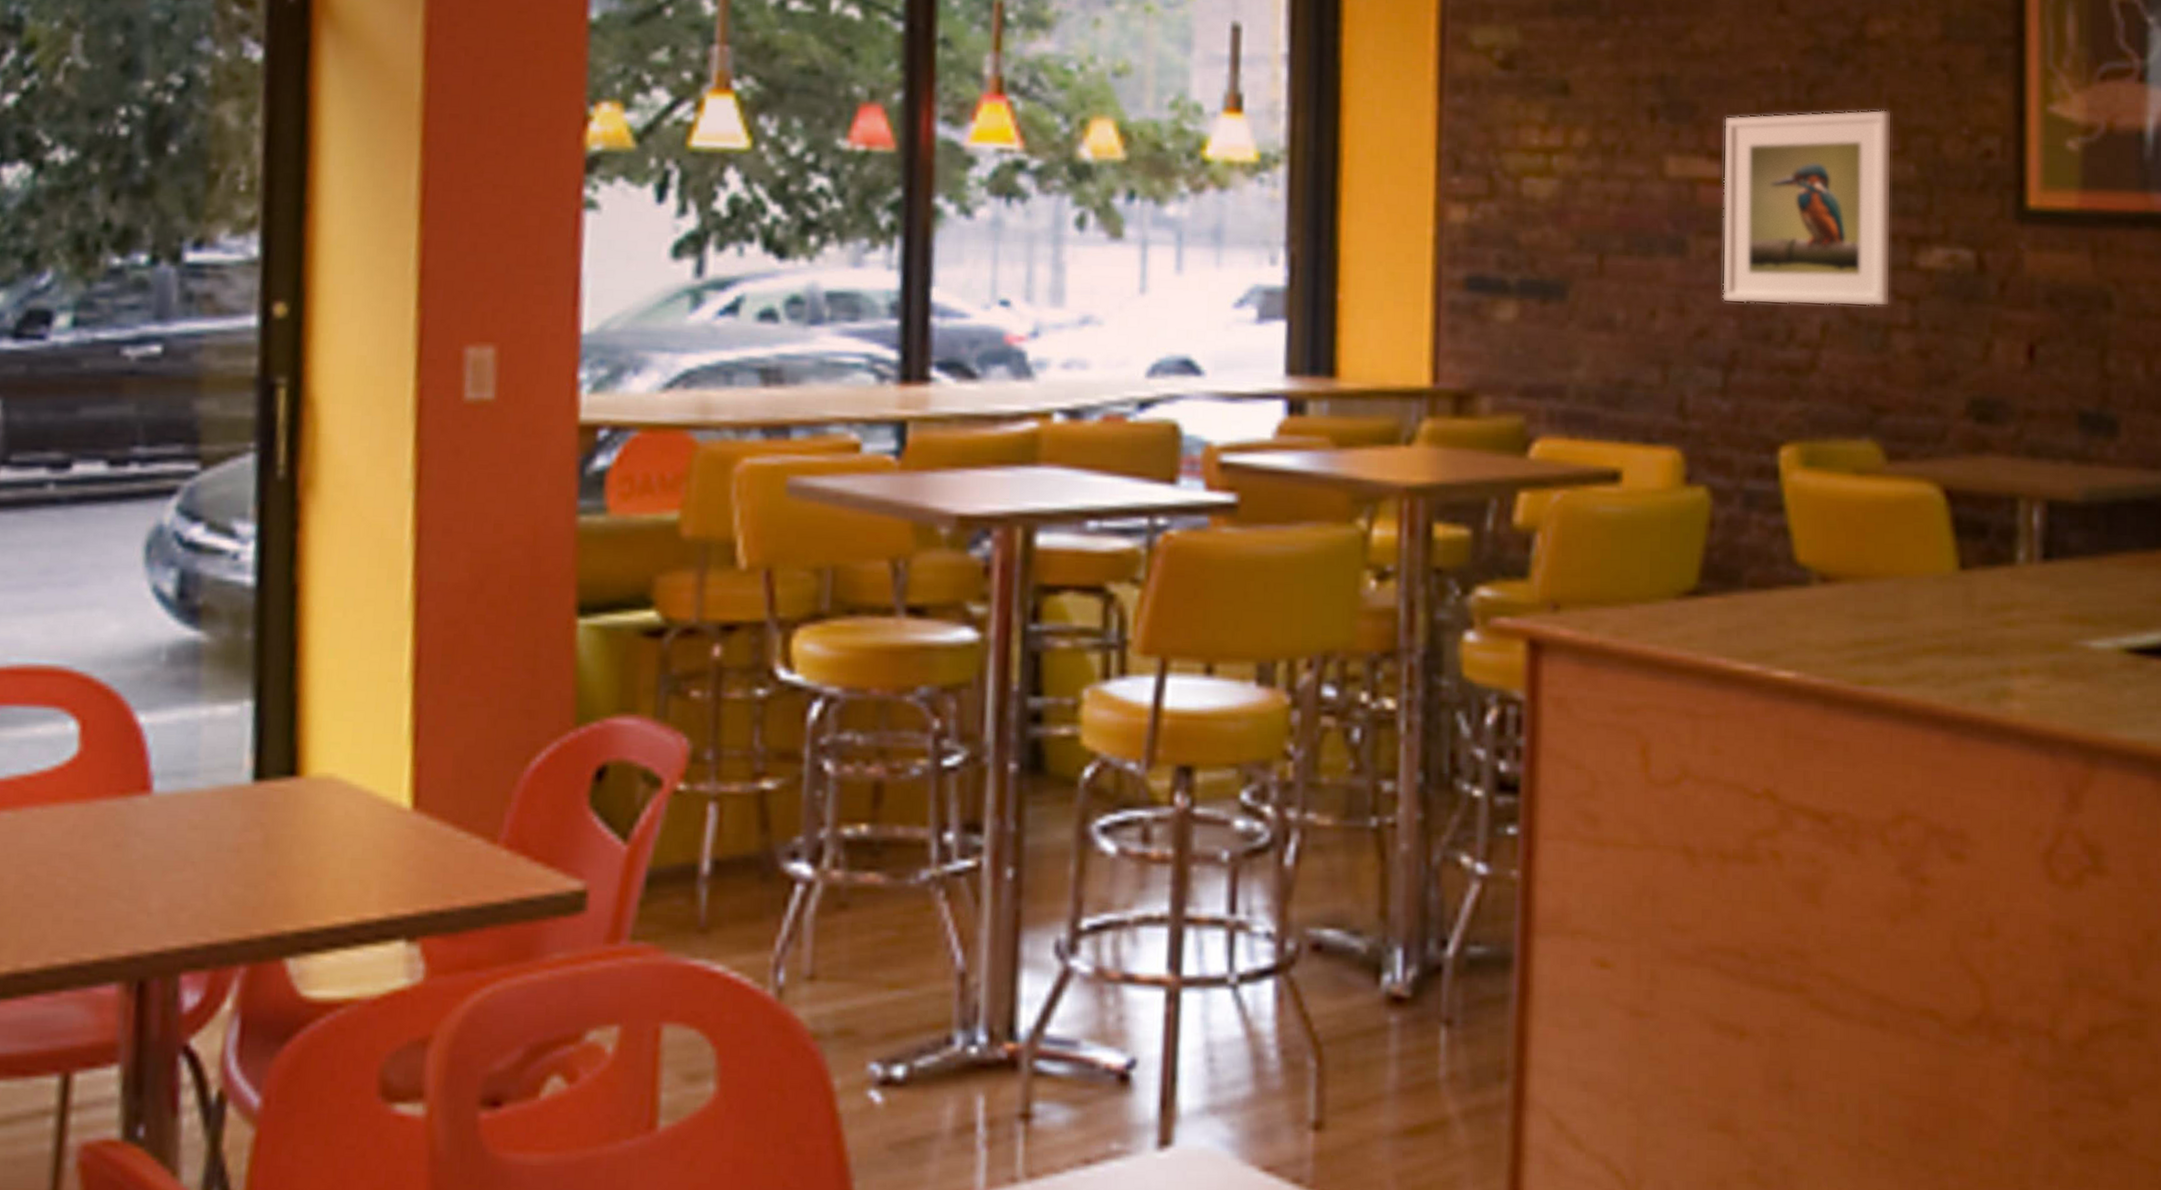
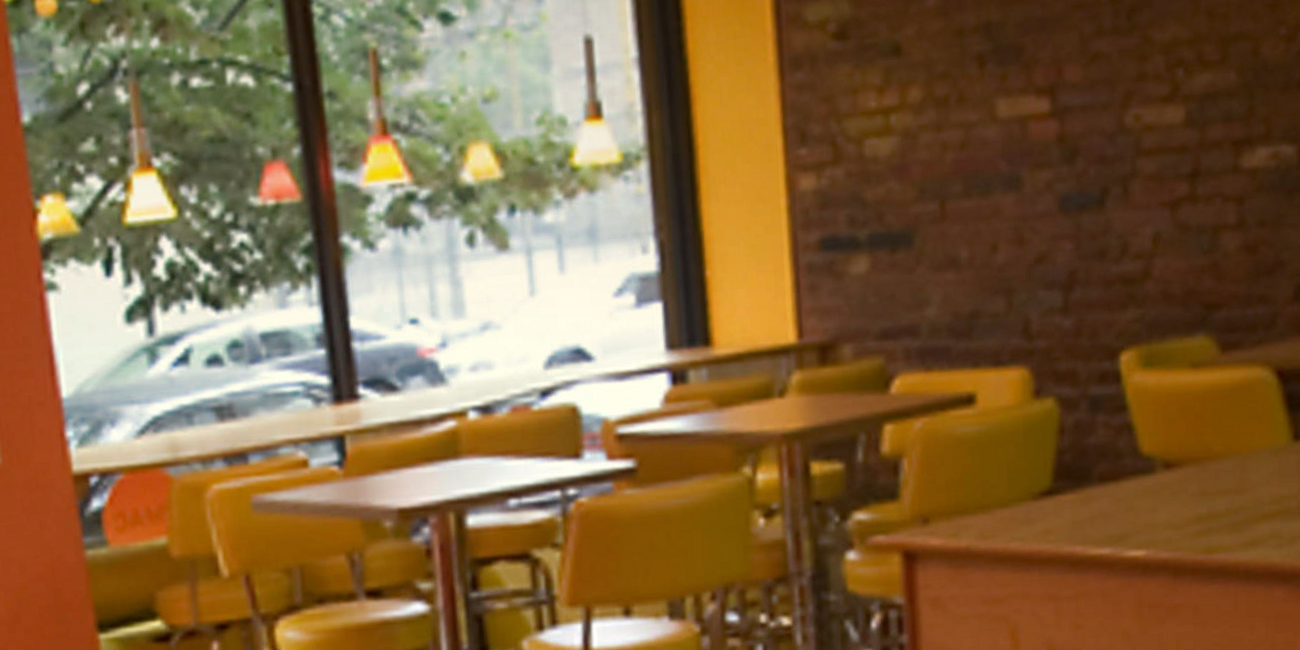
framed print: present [1721,109,1893,307] -> none [1049,22,1218,229]

